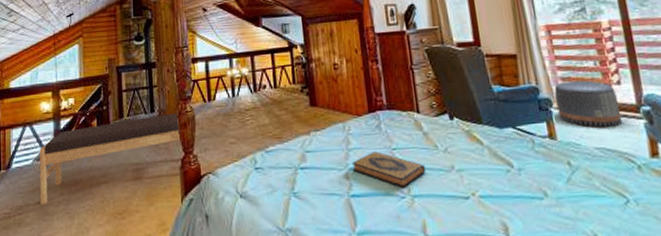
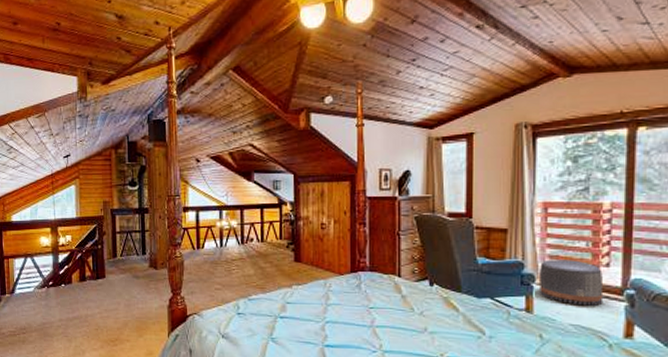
bench: present [39,112,180,206] -> none [40,256,169,328]
hardback book: present [352,151,426,188] -> none [329,308,400,343]

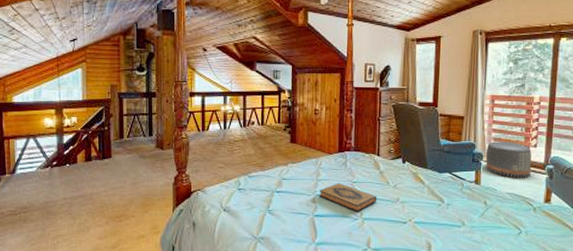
hardback book: none [329,308,400,343] -> present [318,183,377,212]

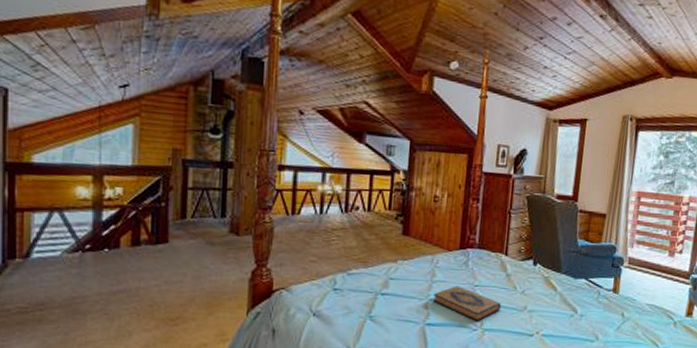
pouf: present [486,141,532,178] -> none [626,245,677,288]

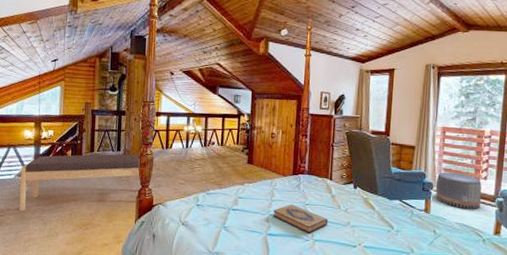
bench: none [70,221,256,303] -> present [20,153,141,211]
pouf: none [626,245,677,288] -> present [436,172,482,209]

